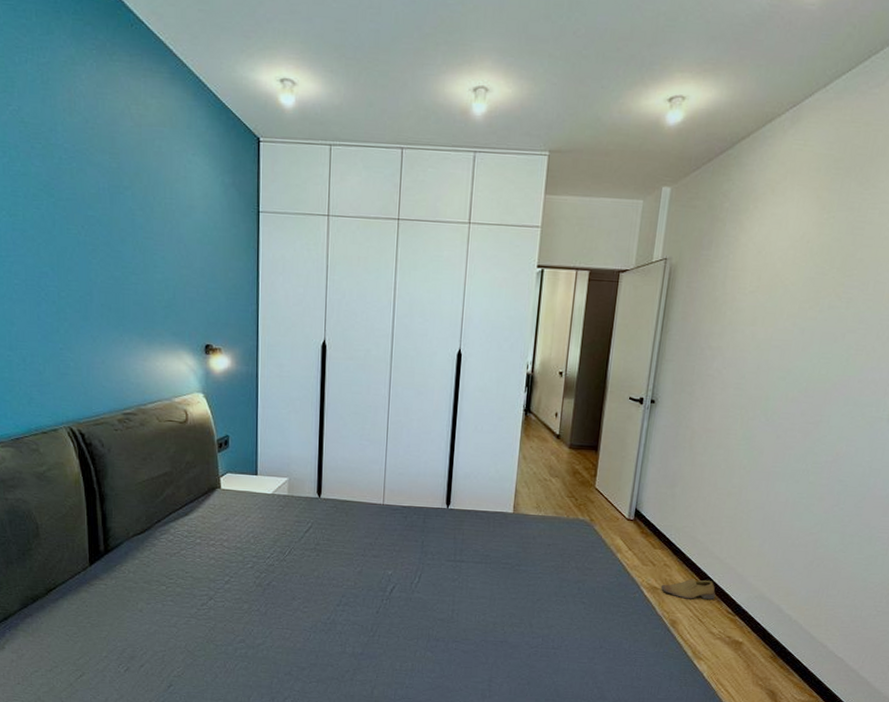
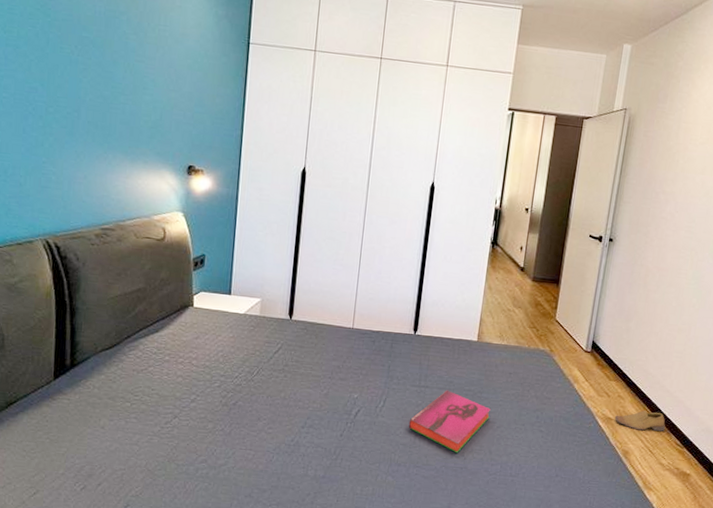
hardback book: none [445,564,530,627] -> present [408,390,491,453]

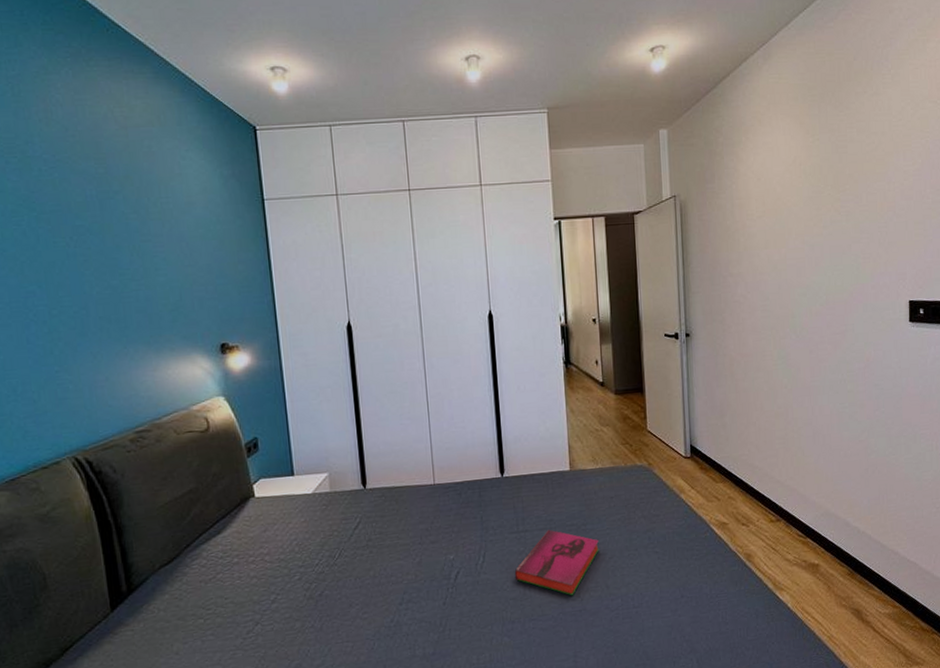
shoe: present [614,410,665,431] -> none [729,505,783,530]

